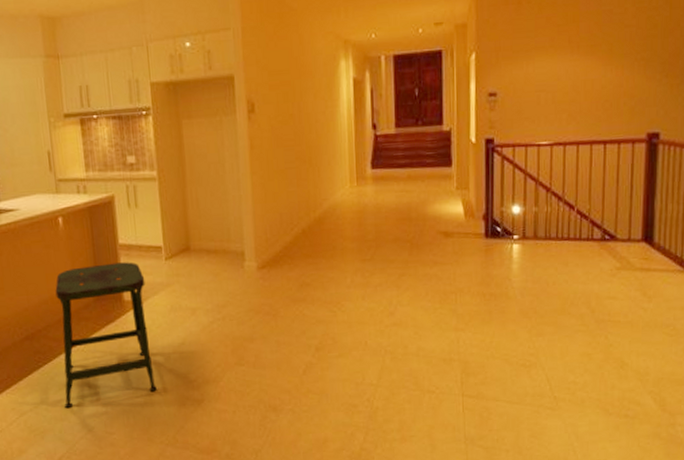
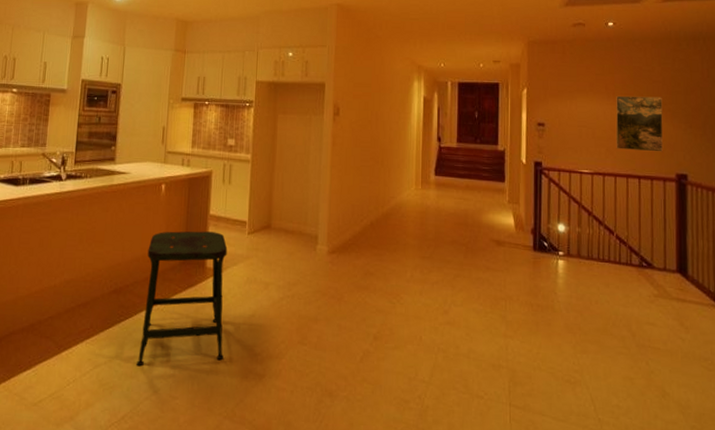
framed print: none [579,44,635,113] -> present [615,95,663,152]

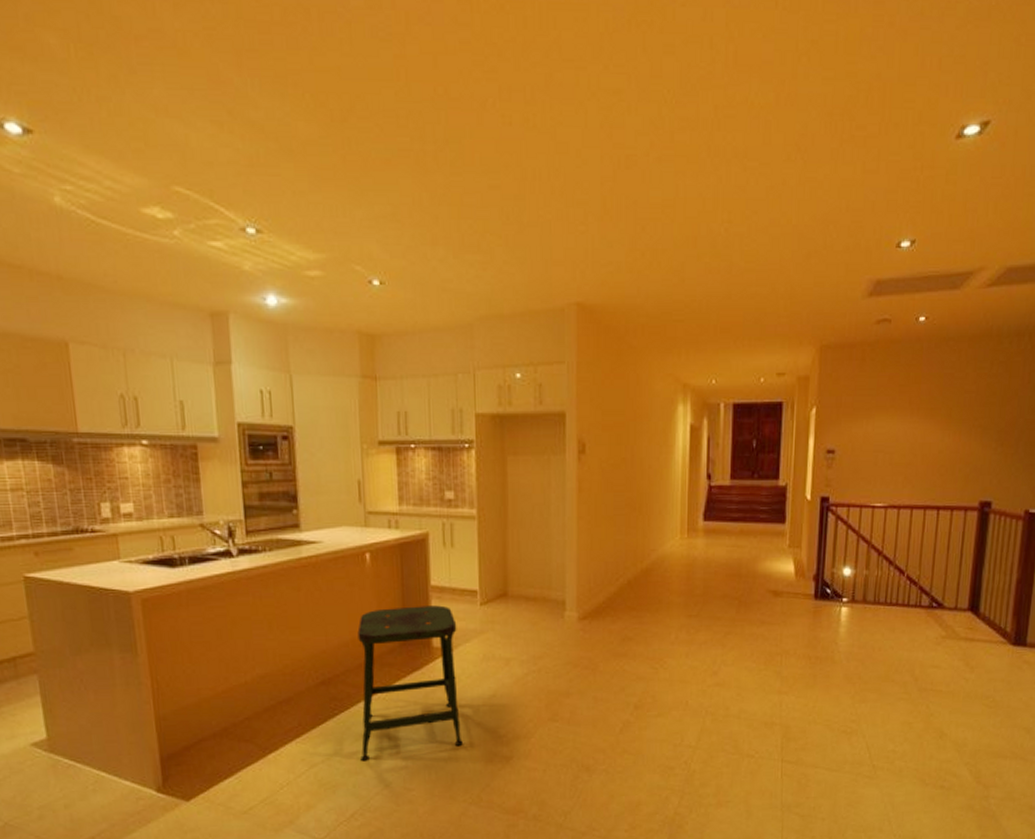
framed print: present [615,95,663,152] -> none [915,410,974,478]

